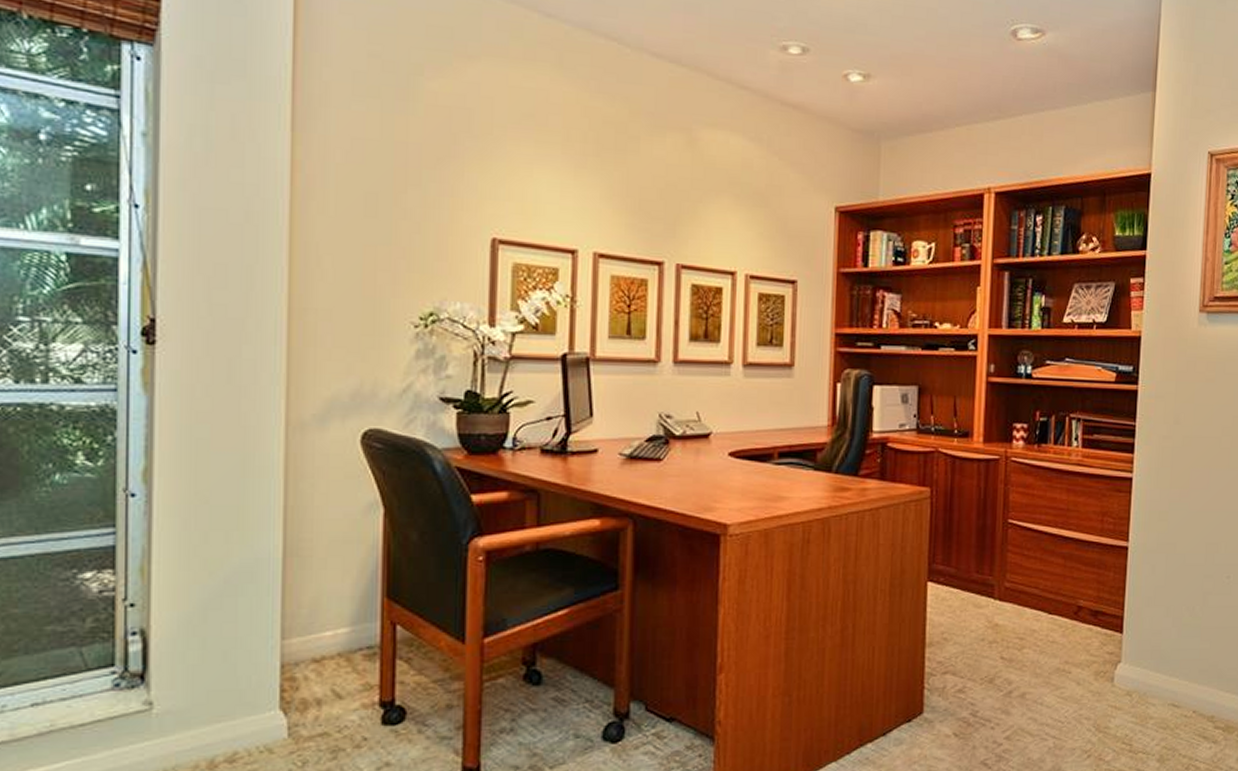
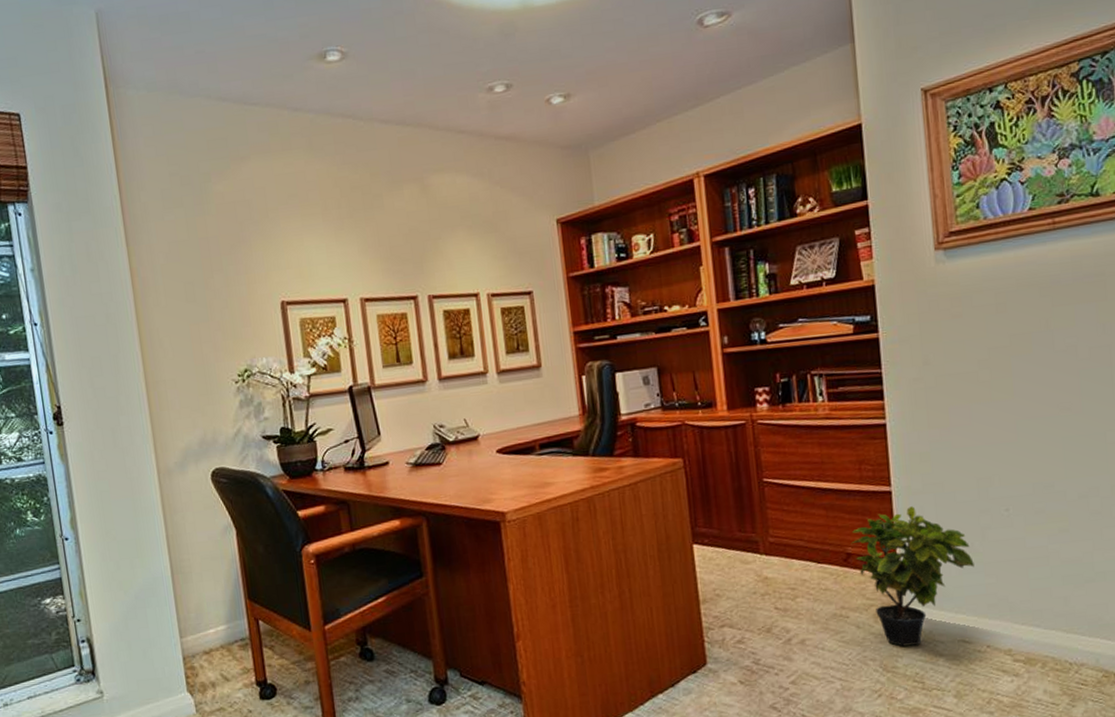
potted plant: none [1083,564,1193,707] -> present [851,506,974,647]

